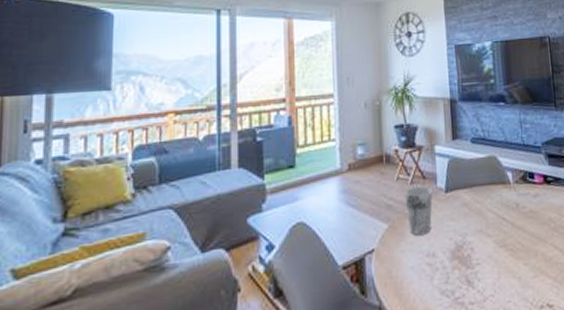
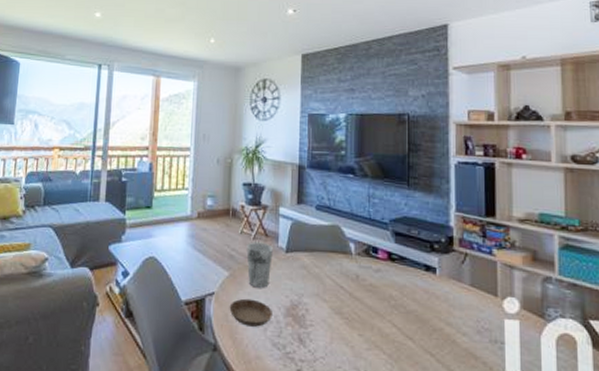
saucer: none [392,248,438,279] -> present [229,298,272,327]

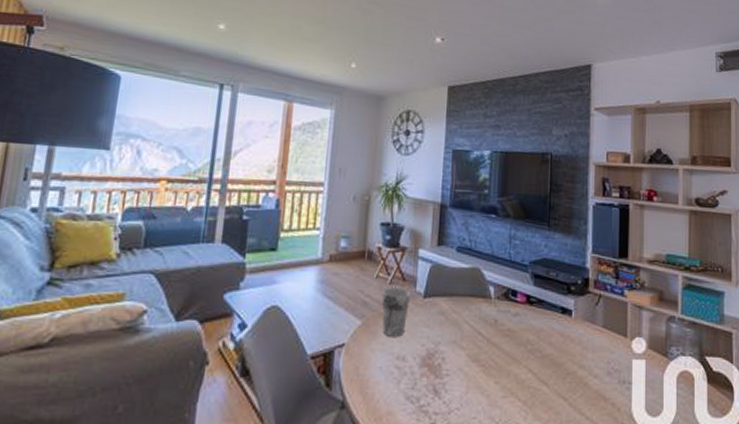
saucer: present [229,298,272,327] -> none [360,349,407,380]

